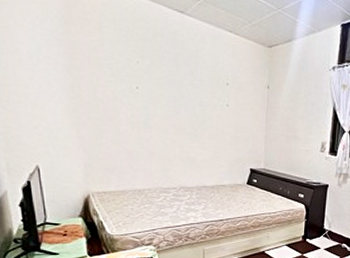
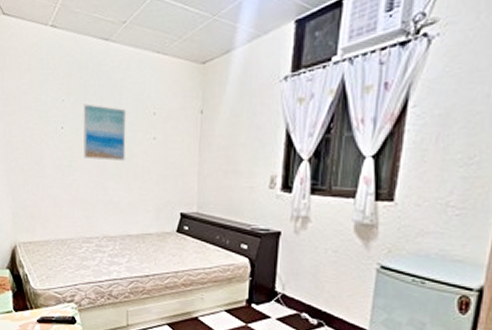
wall art: none [158,68,201,123] -> present [83,104,126,162]

